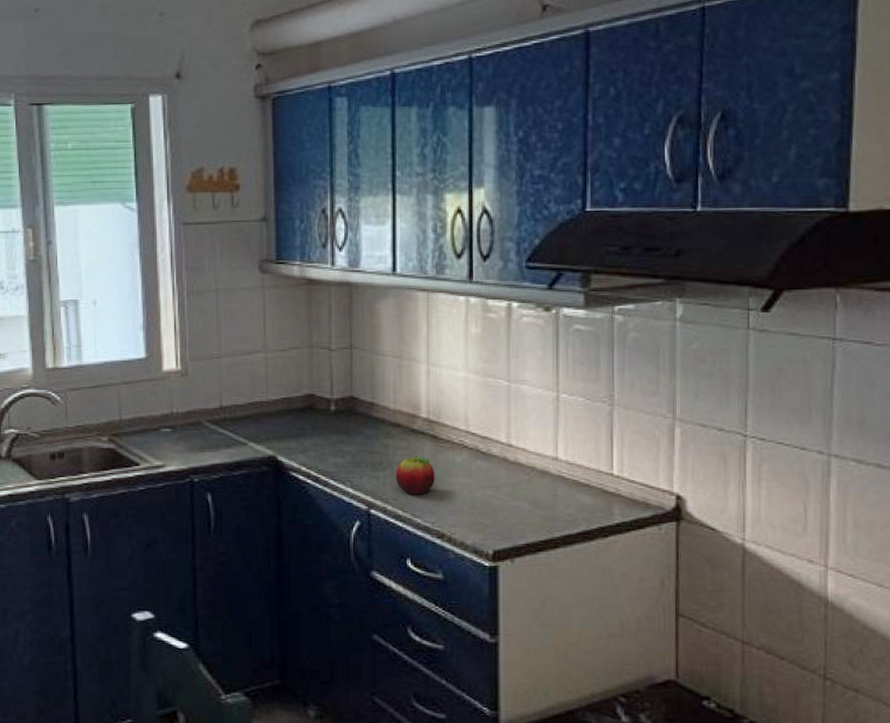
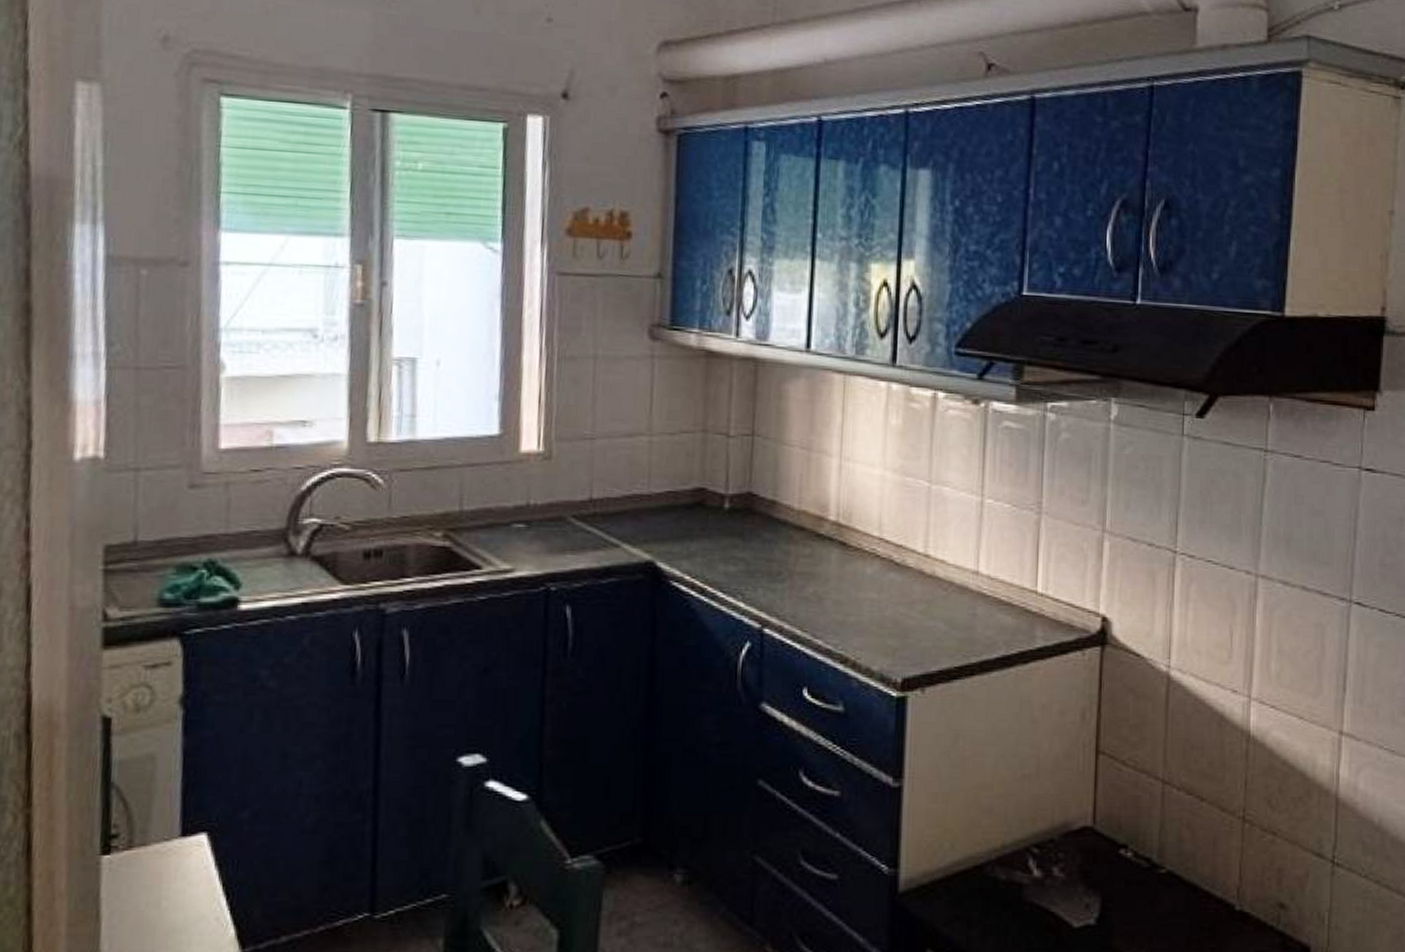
fruit: present [395,456,435,495] -> none [795,565,841,612]

